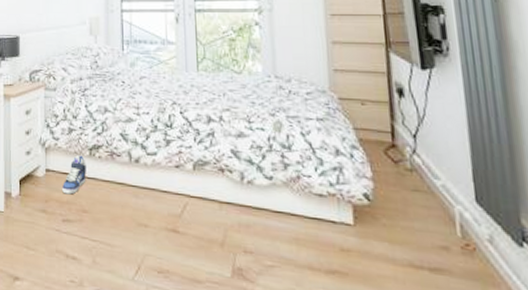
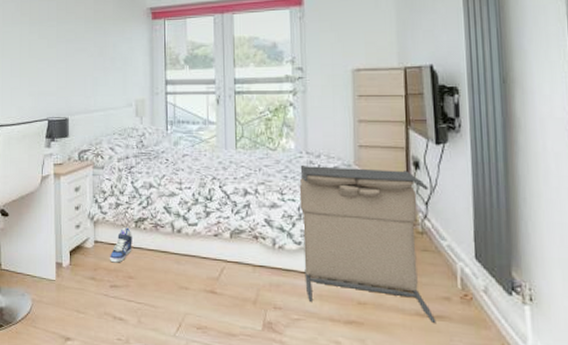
laundry hamper: none [268,90,434,276] -> present [299,164,437,323]

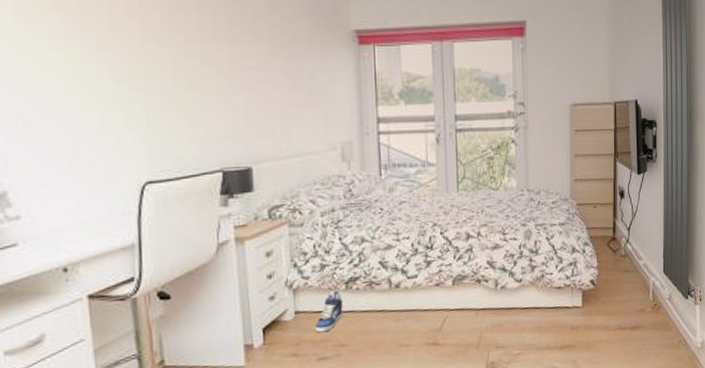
laundry hamper: present [299,164,437,323] -> none [520,200,633,335]

